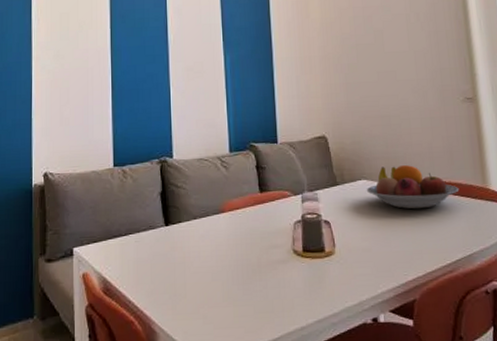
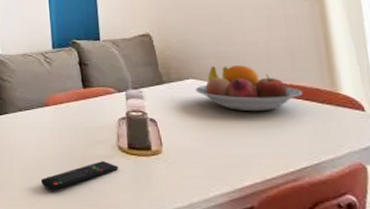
remote control: none [214,266,294,301] -> present [40,161,119,191]

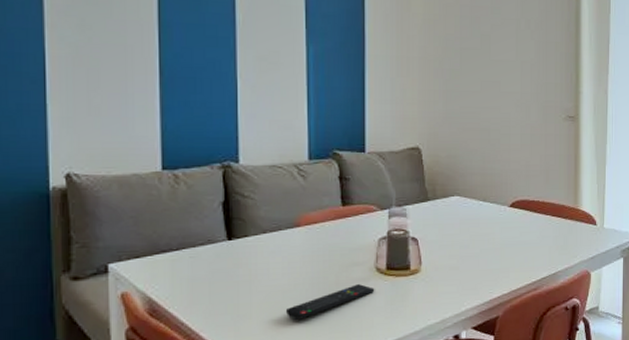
fruit bowl: present [195,65,303,112] -> none [458,183,552,228]

